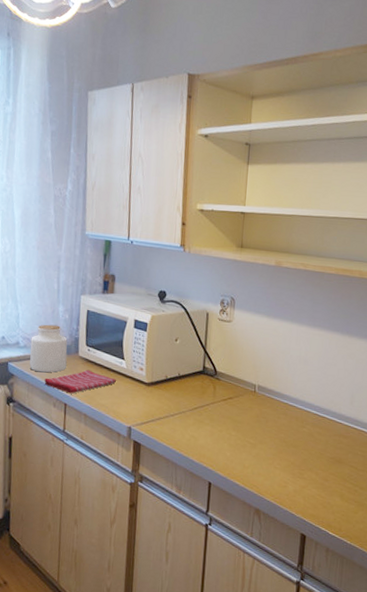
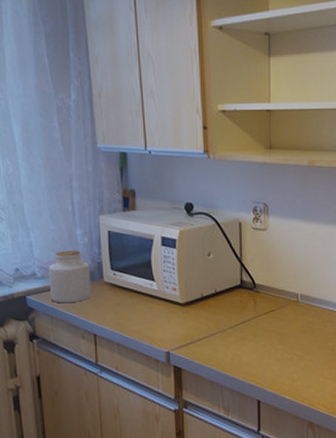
dish towel: present [44,369,116,394] -> none [69,295,148,323]

